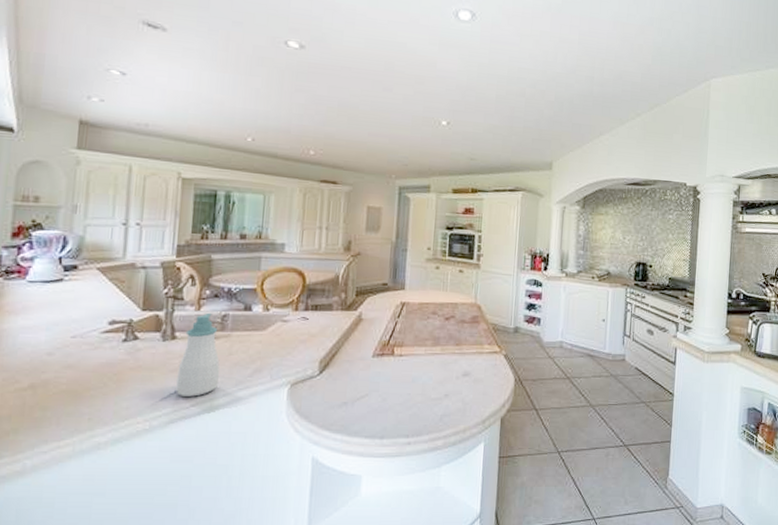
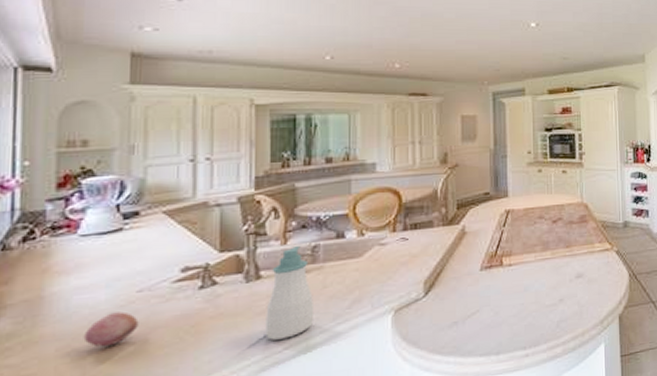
fruit: none [25,353,71,383] -> present [83,311,139,347]

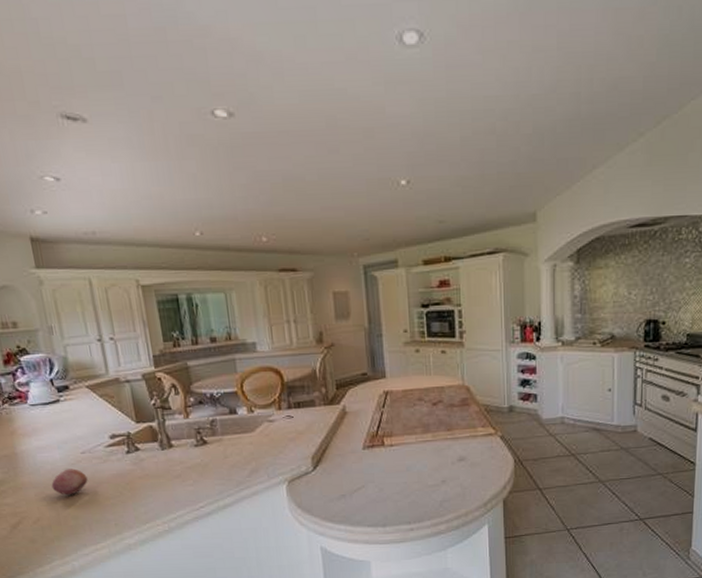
soap bottle: present [265,245,313,340] -> none [180,419,221,499]

